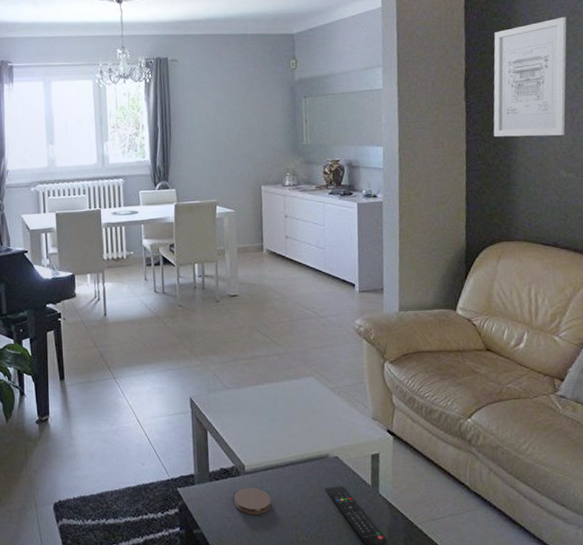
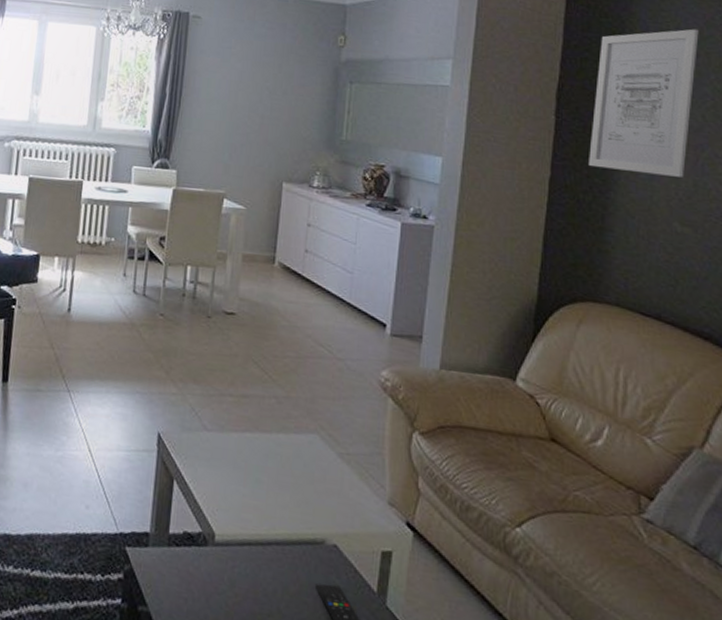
coaster: present [233,487,272,515] -> none [195,563,244,603]

